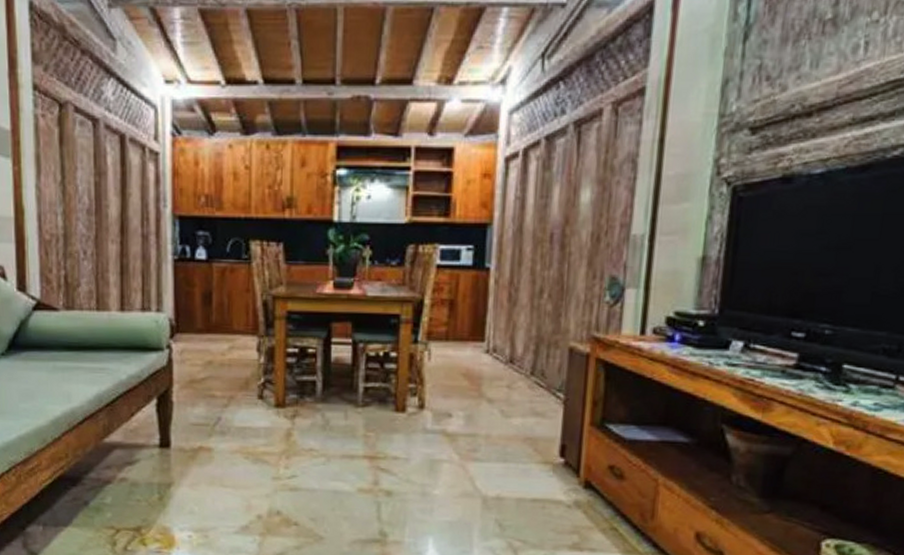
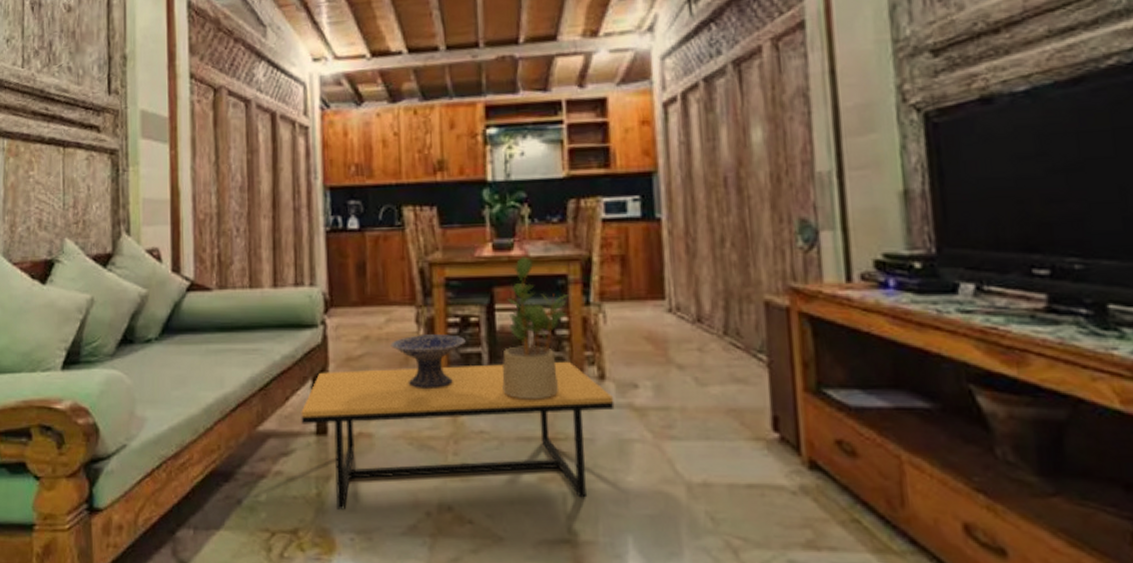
coffee table: none [145,391,430,512] -> present [301,361,615,510]
decorative bowl: none [232,362,303,411] -> present [390,334,466,388]
potted plant: none [333,295,401,424] -> present [502,256,570,399]

